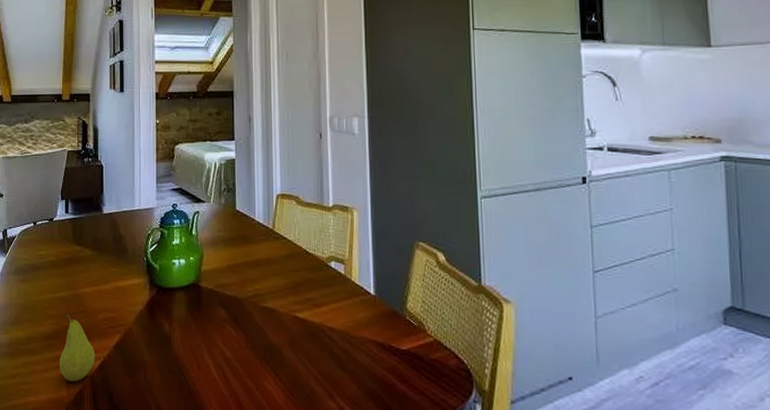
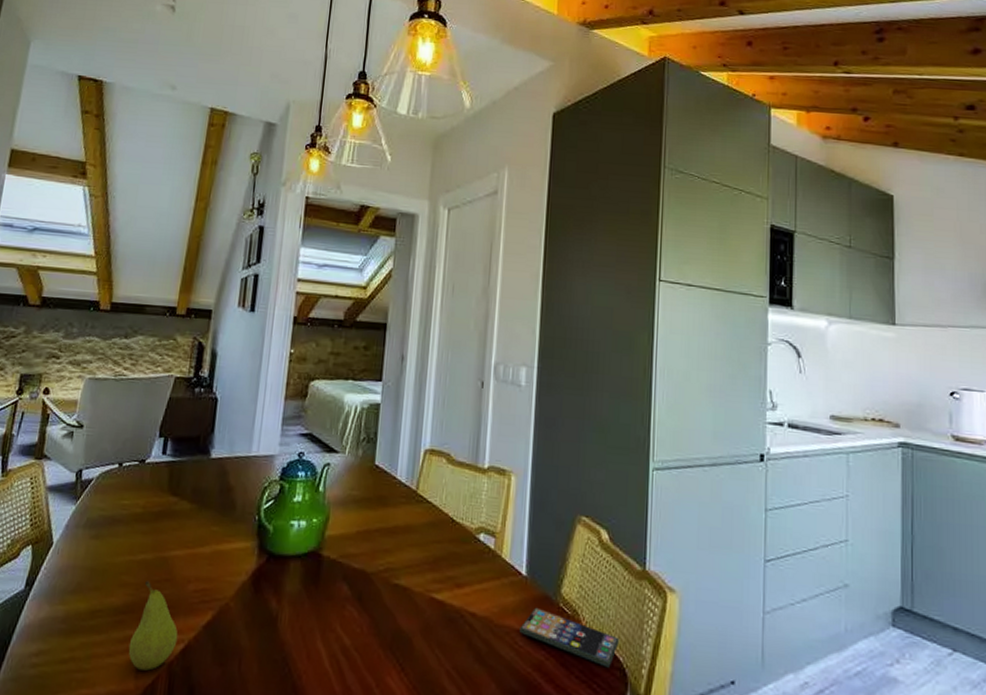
smartphone: none [373,321,463,369] -> present [519,607,620,668]

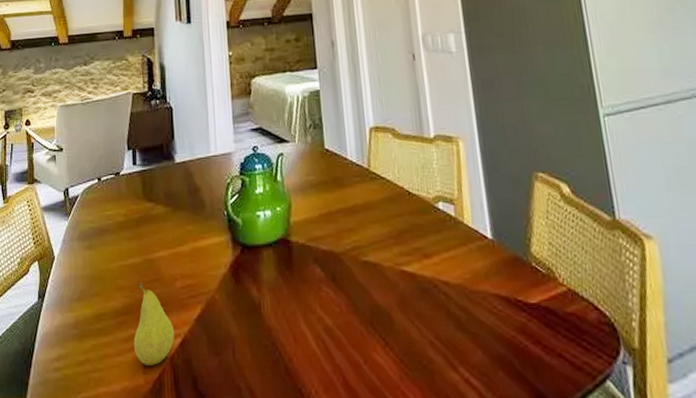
smartphone: present [519,607,620,668] -> none [495,269,603,324]

